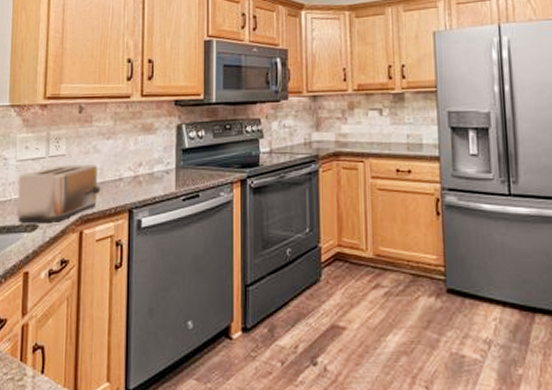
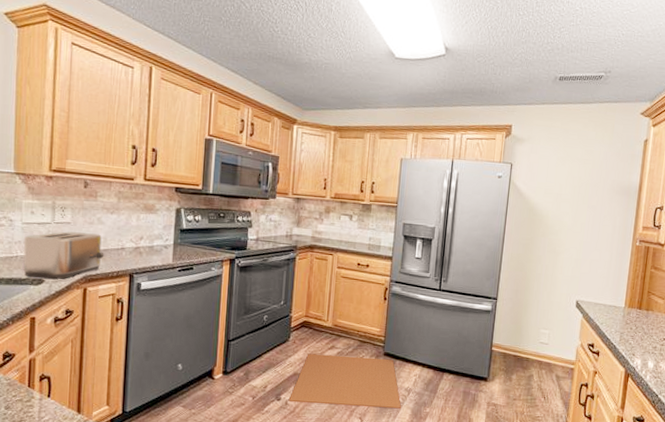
door mat: none [327,296,481,370] -> present [288,353,401,408]

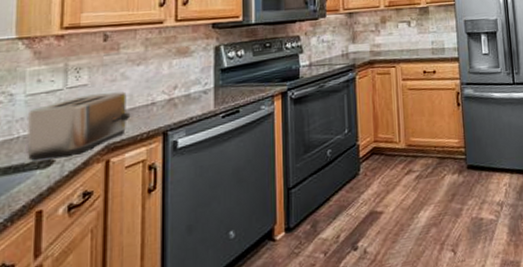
door mat: present [288,353,401,408] -> none [367,171,496,248]

